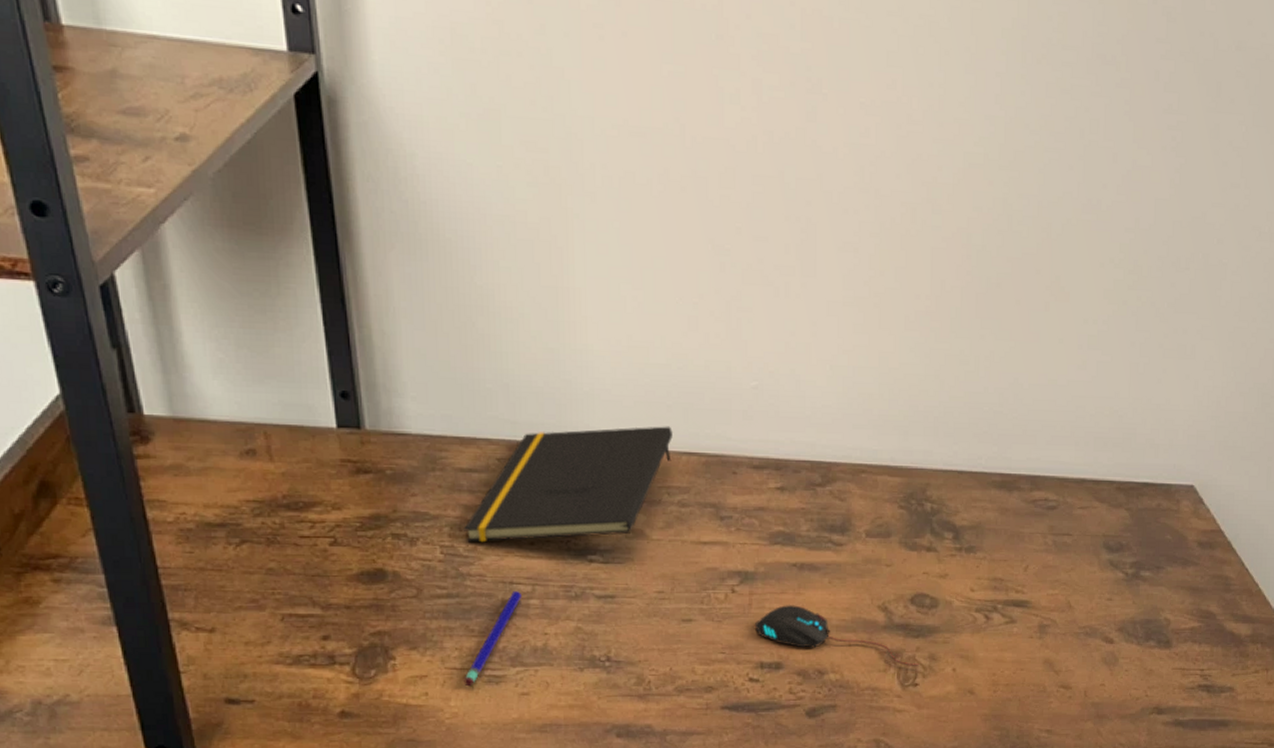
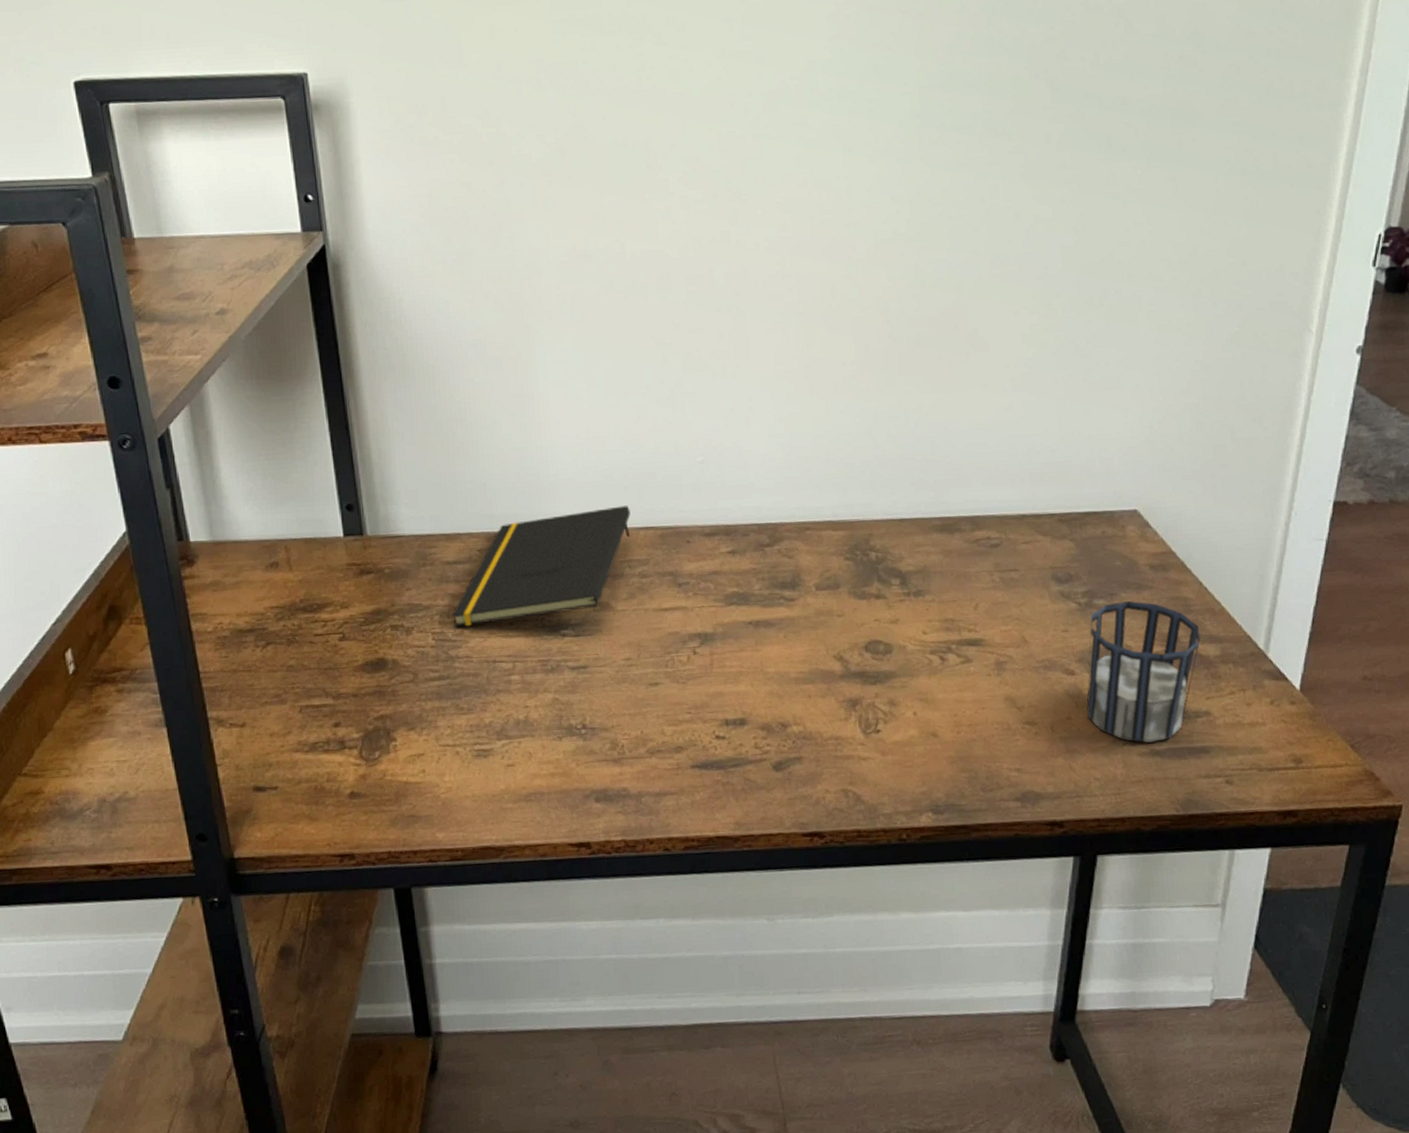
pen: present [464,591,521,687] -> none [456,669,504,762]
mouse: present [755,604,920,667] -> none [718,661,880,714]
cup: none [1120,576,1236,713] -> present [1086,601,1201,743]

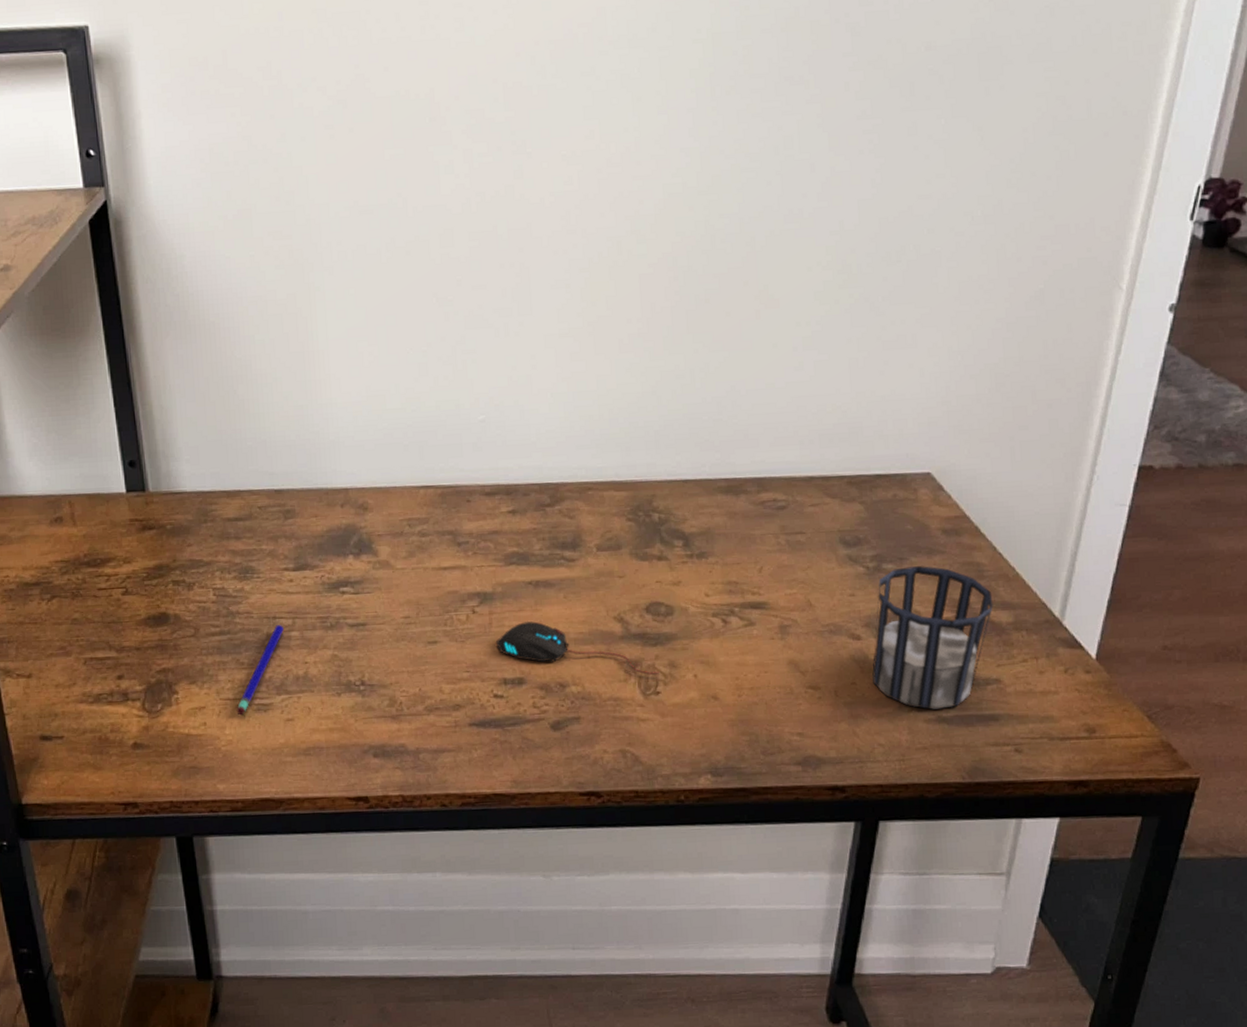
notepad: present [452,505,631,628] -> none [232,464,411,584]
pen: none [456,669,504,762] -> present [236,625,284,716]
mouse: none [718,661,880,714] -> present [496,620,660,676]

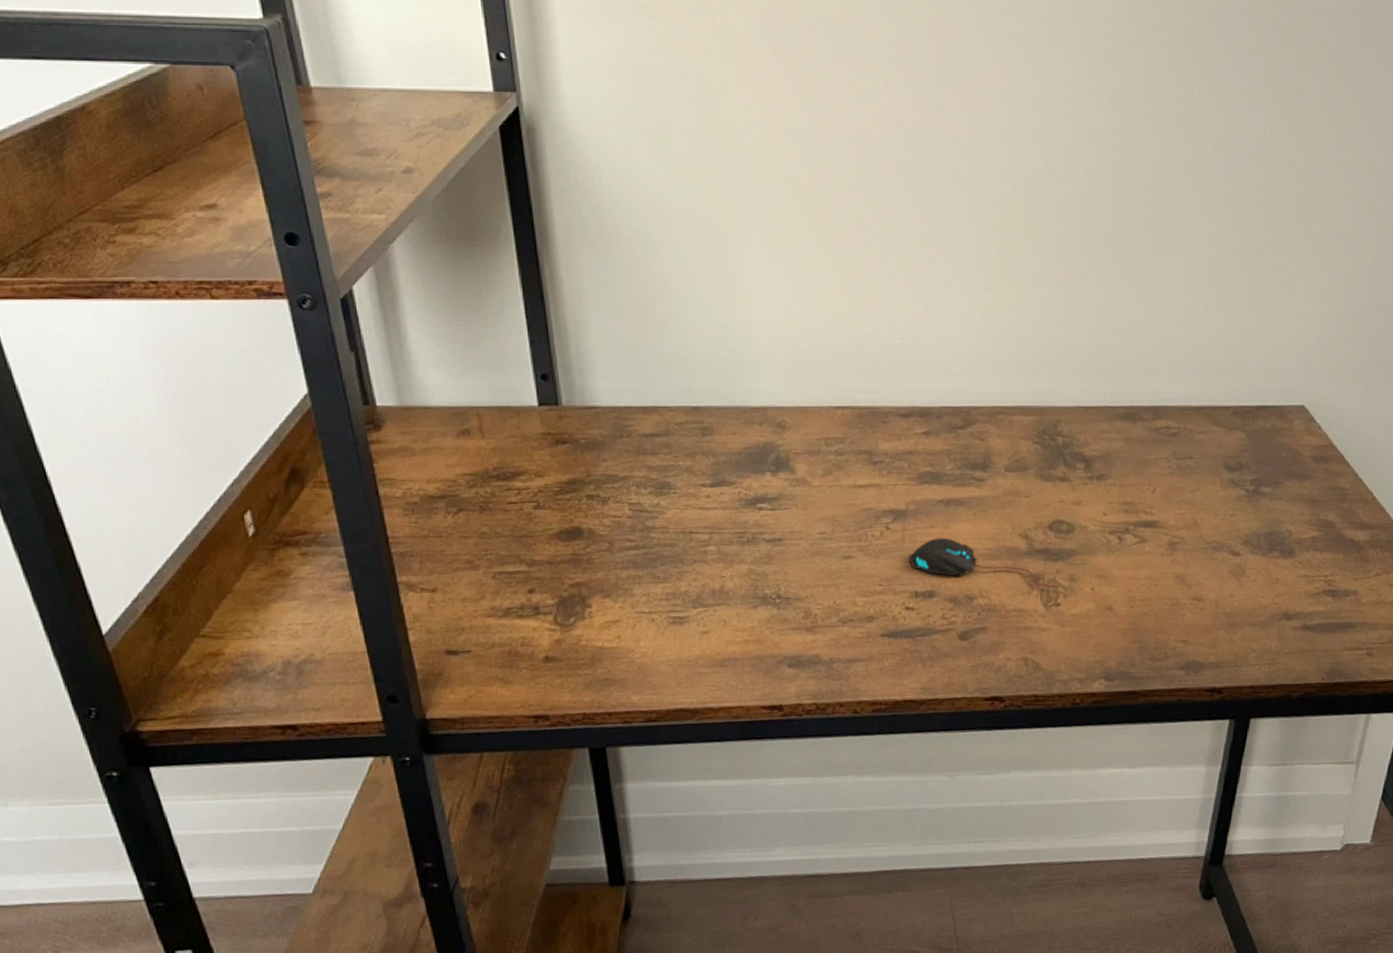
pen: present [236,625,284,716] -> none [651,540,700,629]
cup: present [872,566,993,710] -> none [1248,489,1353,618]

